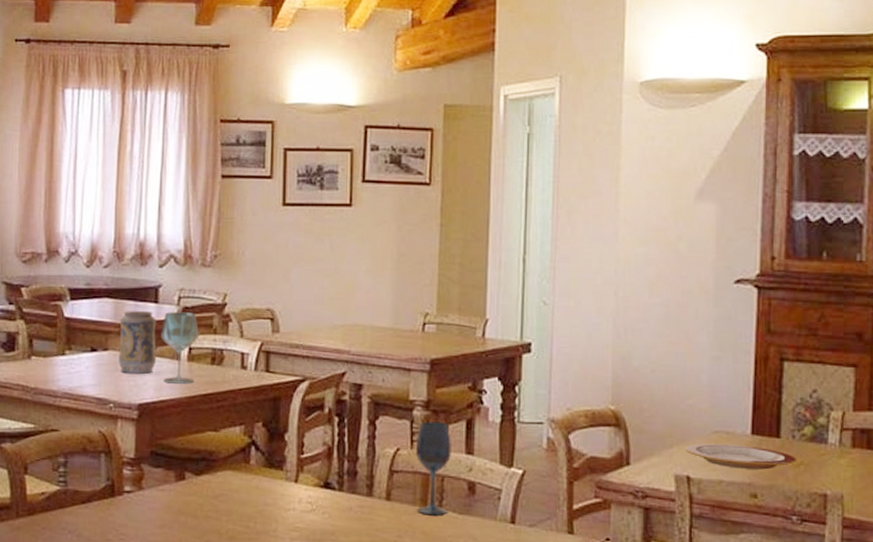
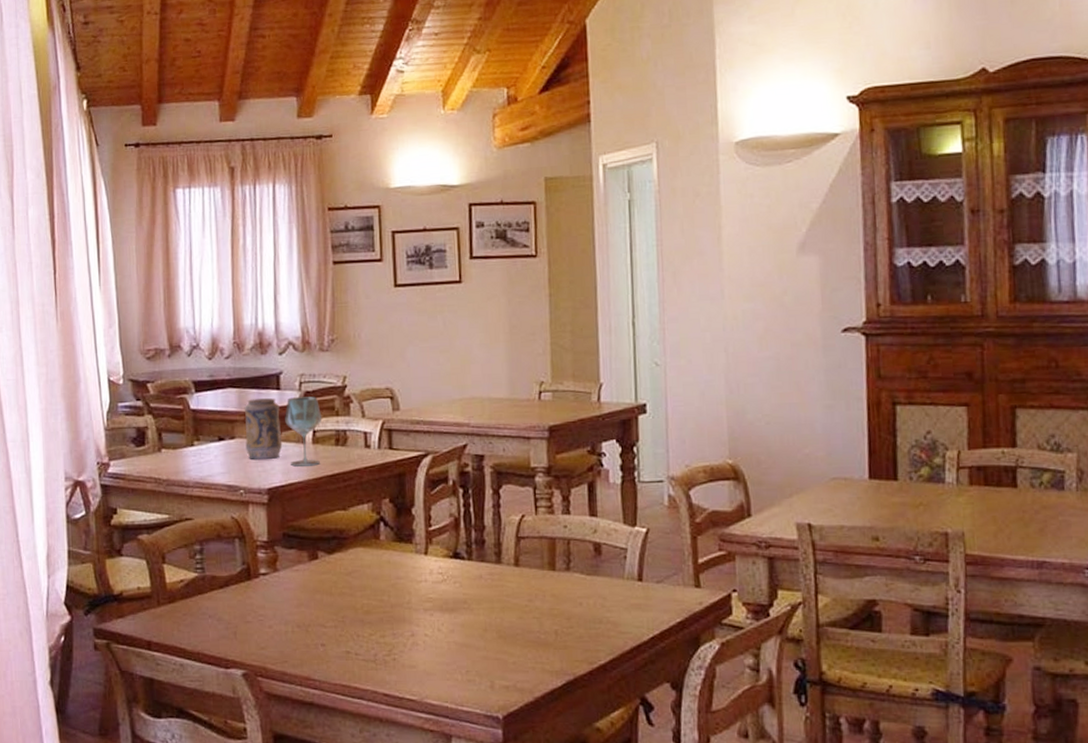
wineglass: present [415,421,451,516] -> none [539,486,576,578]
plate: present [685,443,796,470] -> none [804,490,915,513]

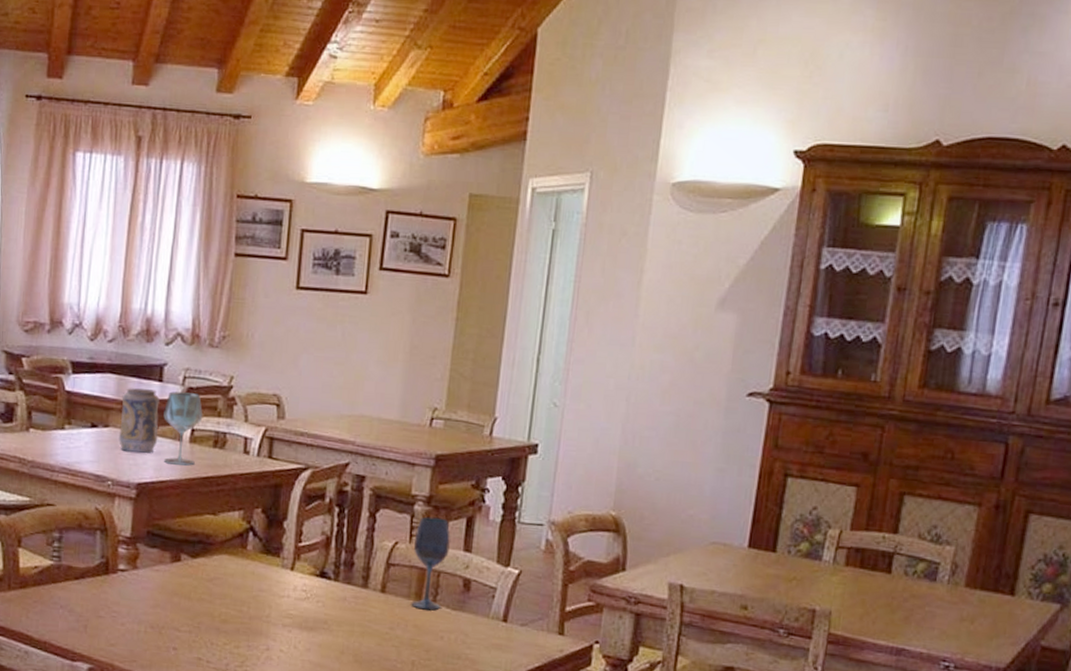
wineglass: none [539,486,576,578] -> present [411,516,450,610]

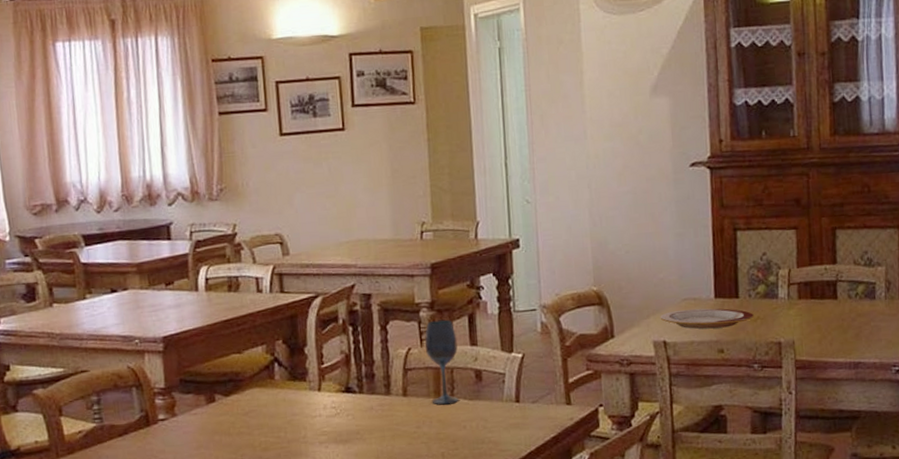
decorative vase: present [119,388,160,453] -> none [135,248,176,310]
wine glass: present [163,391,203,466] -> none [177,245,214,314]
plate: none [681,553,790,583] -> present [660,308,754,329]

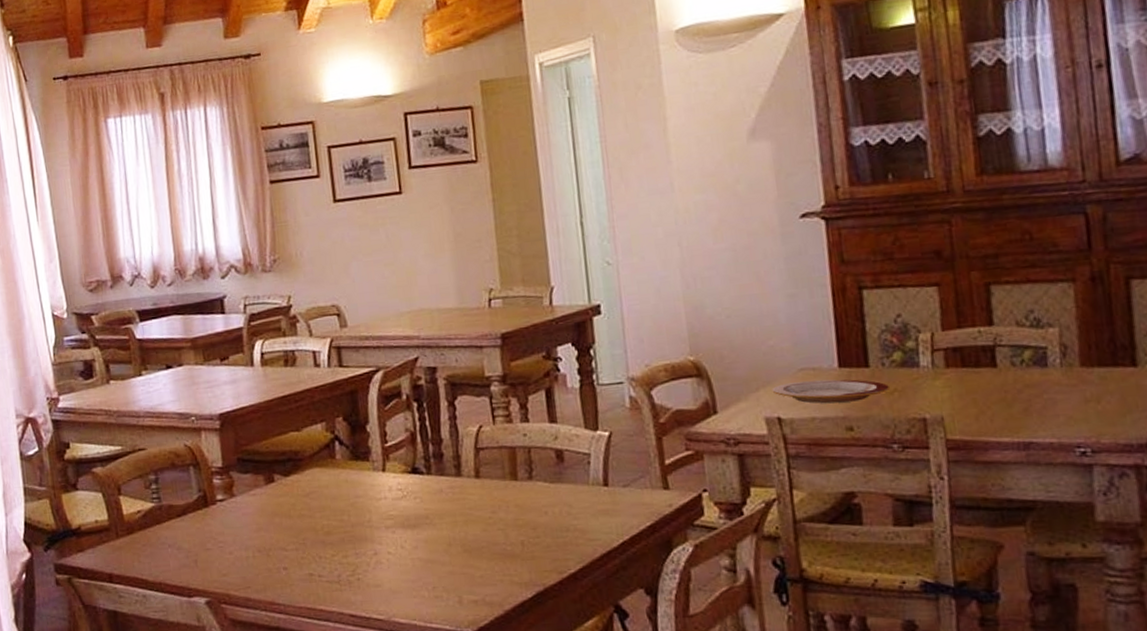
wineglass: present [424,319,459,405] -> none [497,394,539,488]

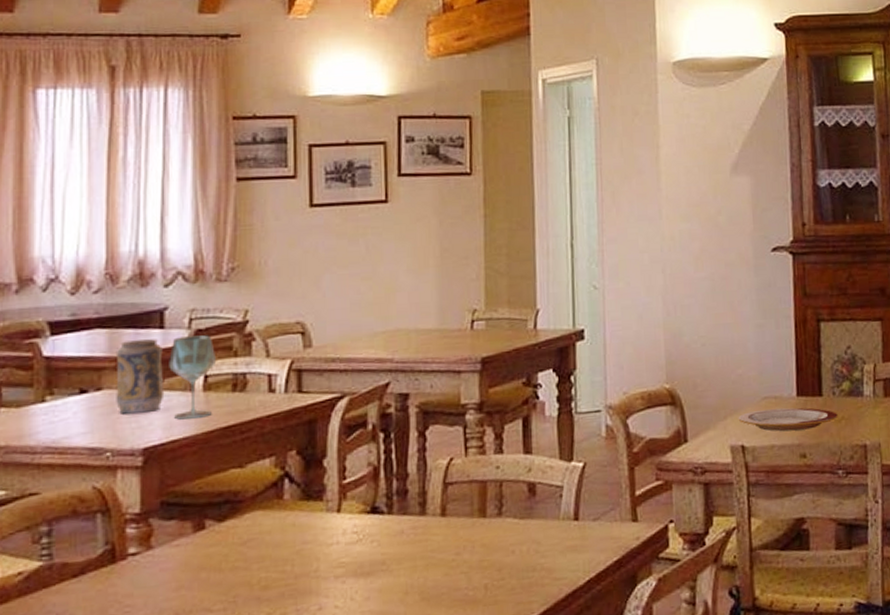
decorative vase: none [189,322,231,386] -> present [115,339,165,415]
wine glass: none [231,318,270,390] -> present [169,335,217,420]

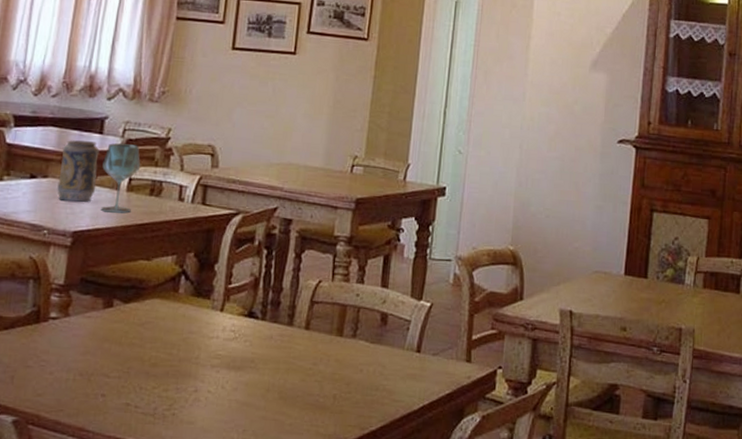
plate: present [738,407,838,432] -> none [570,282,659,306]

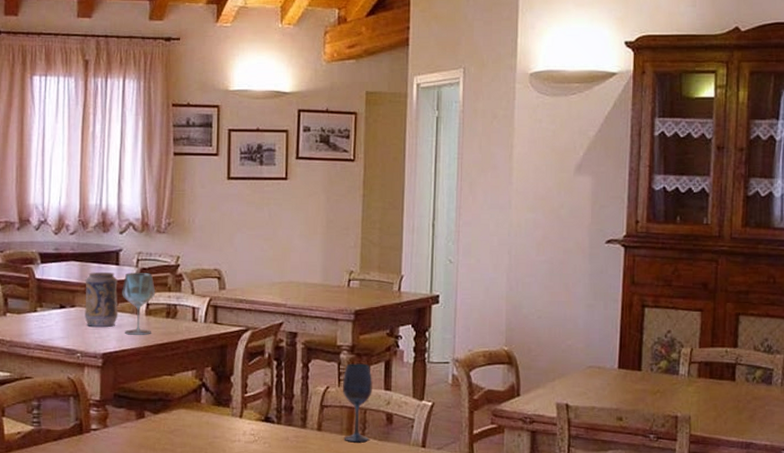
wineglass: none [333,256,369,345] -> present [342,363,372,443]

